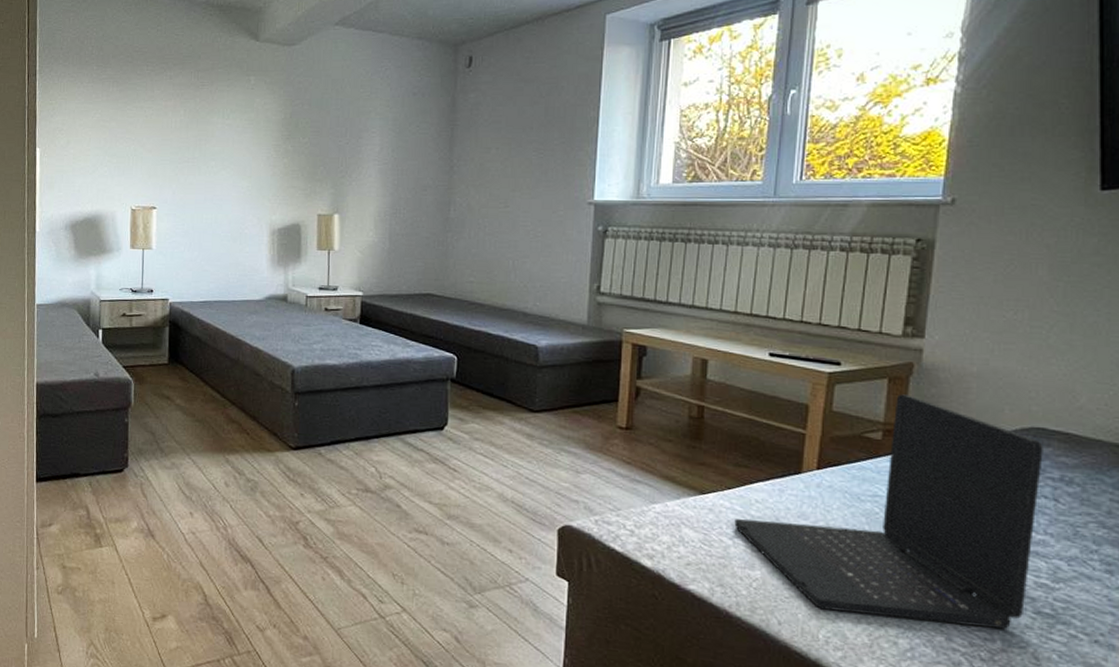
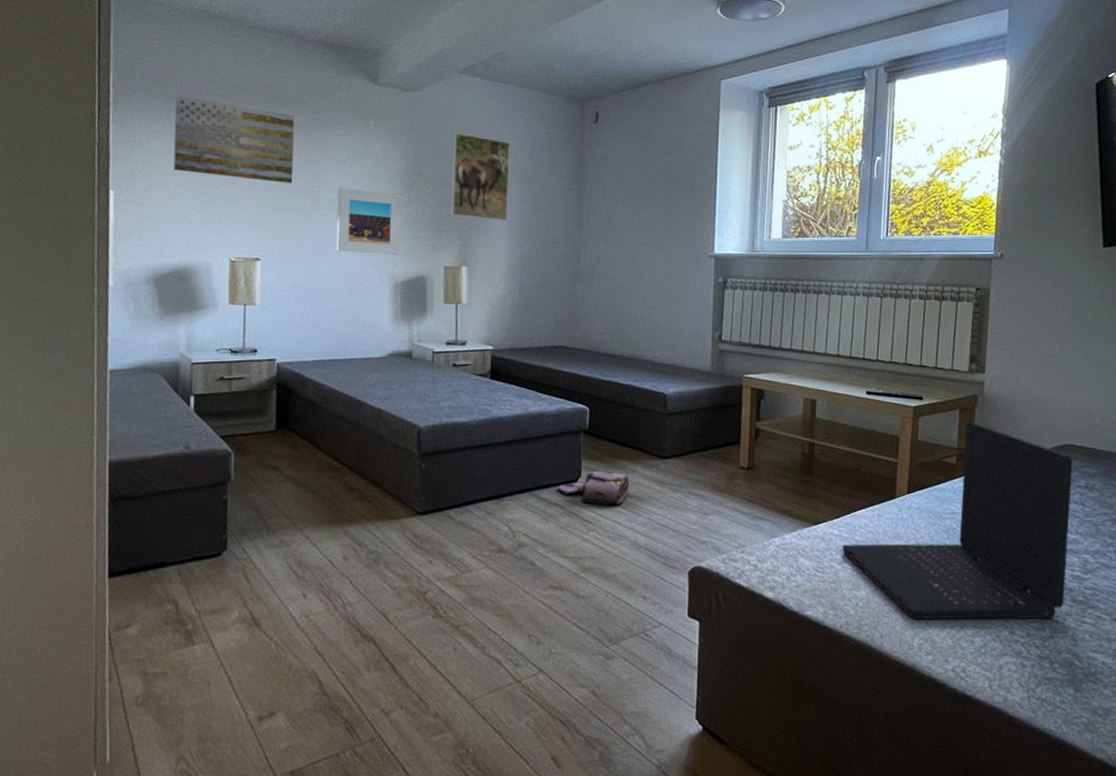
wall art: none [86,61,185,138] -> present [173,95,294,183]
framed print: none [220,140,280,203] -> present [336,187,402,255]
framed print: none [323,84,383,170] -> present [450,133,510,221]
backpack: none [423,420,496,456] -> present [557,471,629,505]

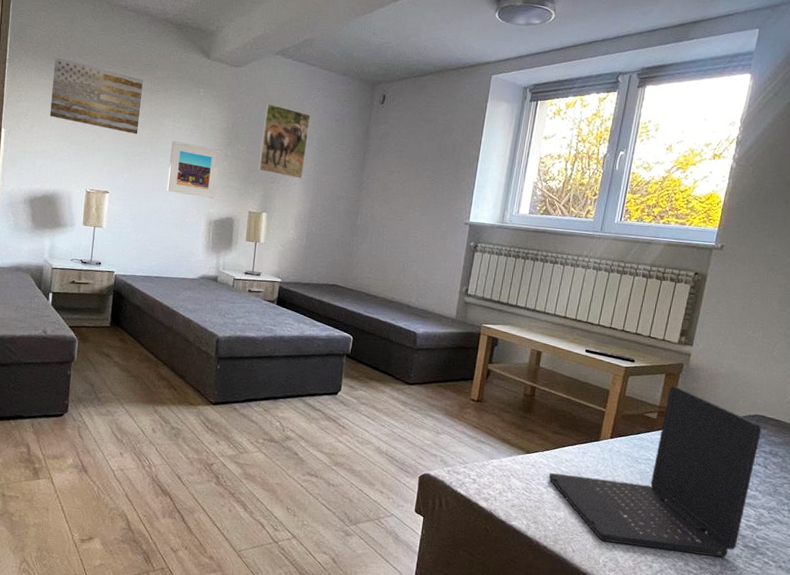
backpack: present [557,471,629,505] -> none [320,387,379,417]

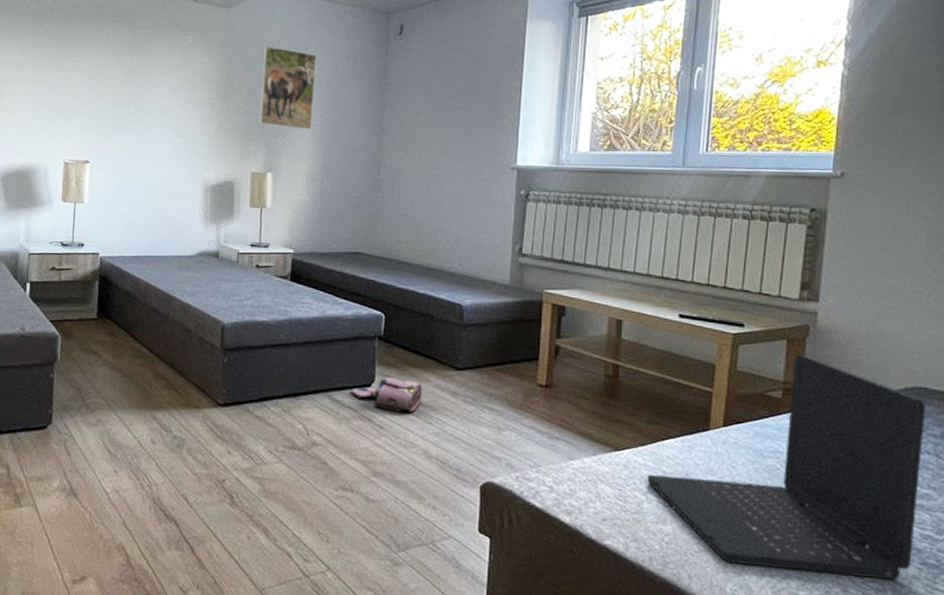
wall art: present [49,56,143,134] -> none [21,14,123,93]
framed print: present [166,140,221,199] -> none [155,97,215,160]
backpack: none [320,387,379,417] -> present [350,377,422,413]

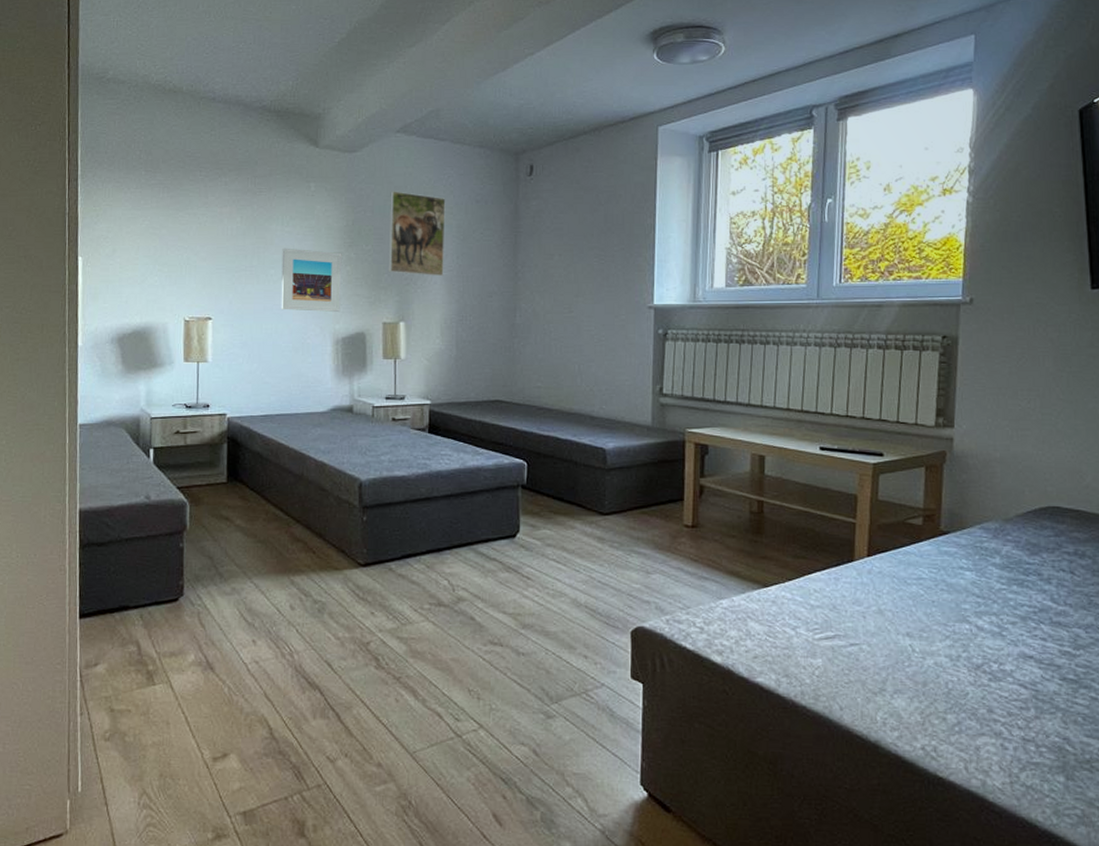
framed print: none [155,97,215,160] -> present [281,248,342,312]
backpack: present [350,377,422,413] -> none [495,526,568,561]
laptop: present [647,355,926,580] -> none [796,481,1059,697]

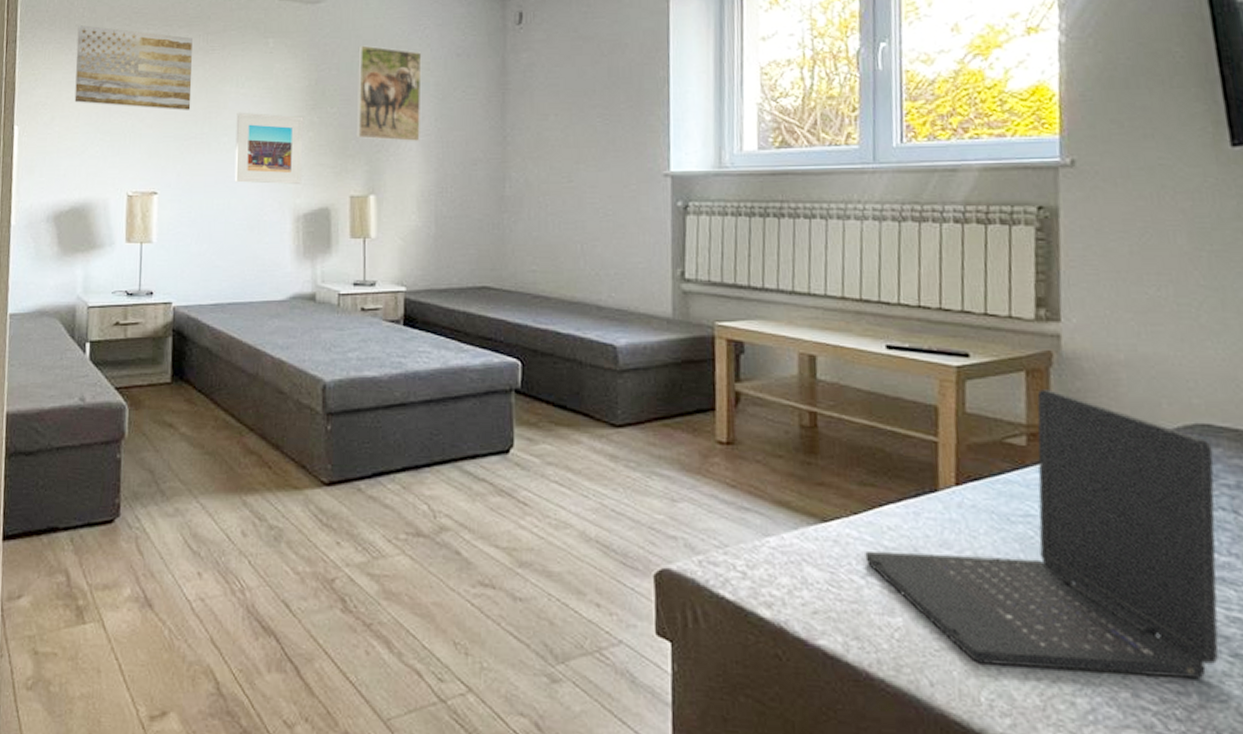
wall art: none [134,165,242,245] -> present [74,24,193,110]
laptop: none [796,481,1059,697] -> present [865,389,1219,679]

